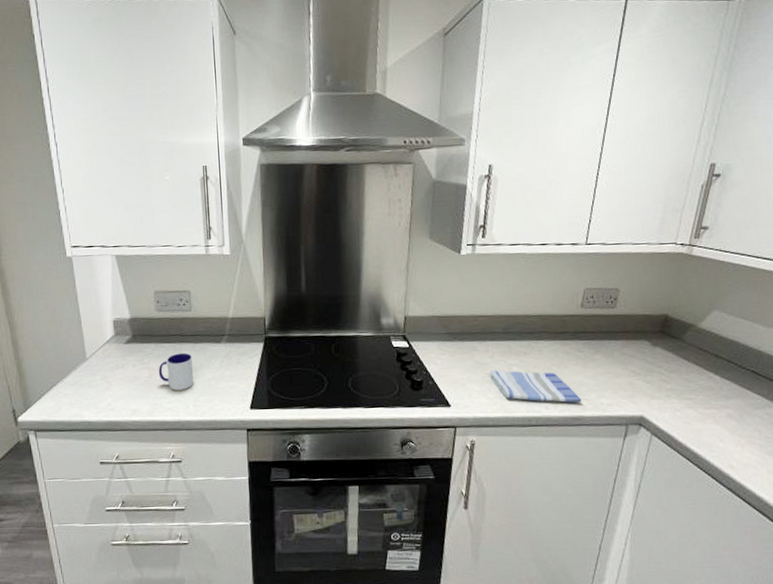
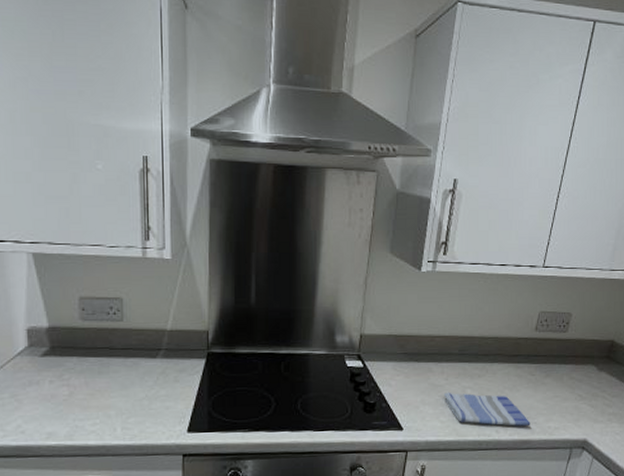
mug: present [158,353,194,390] -> none [80,368,124,411]

